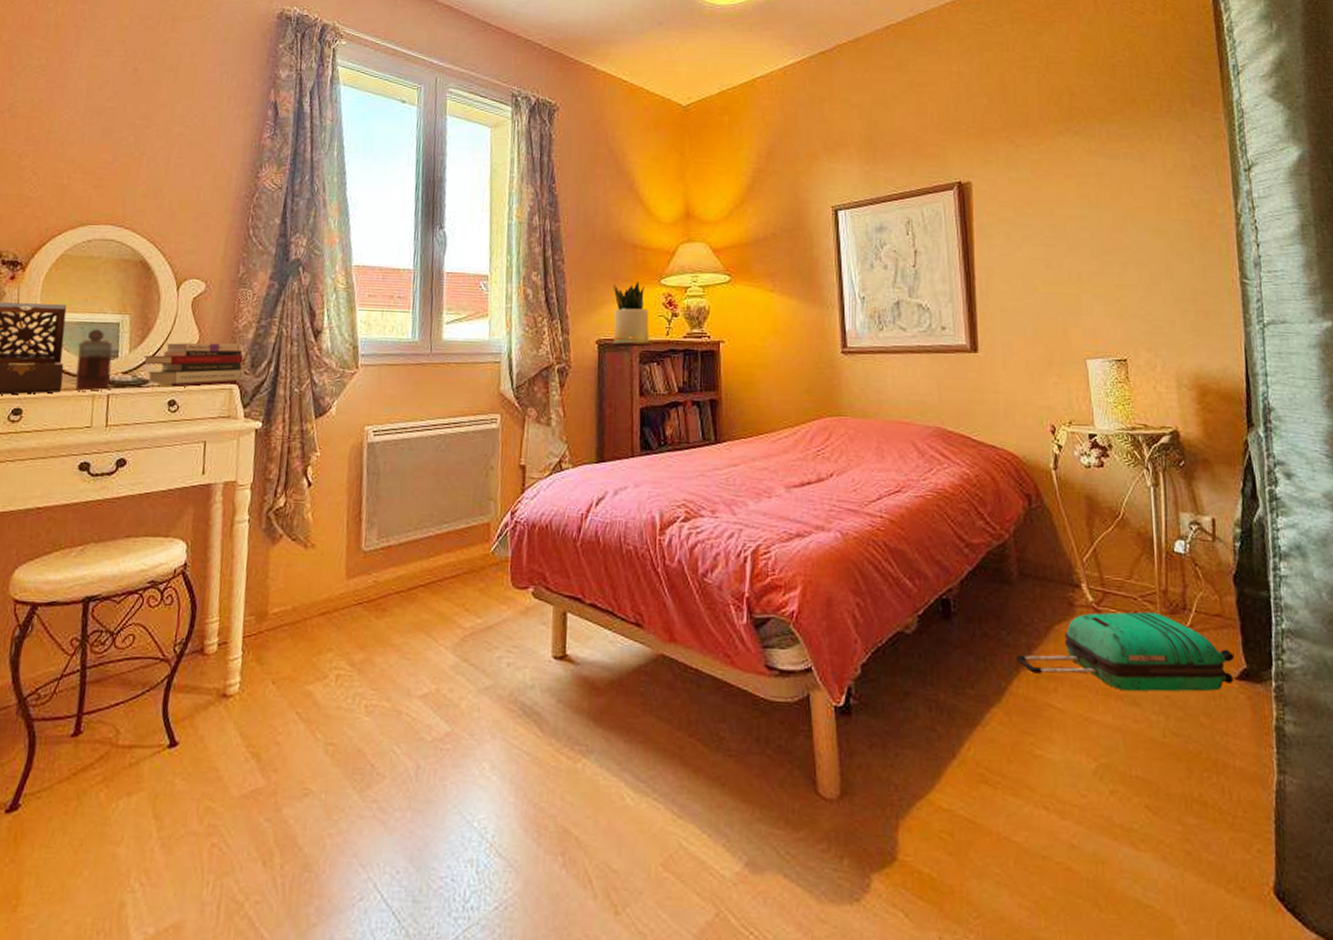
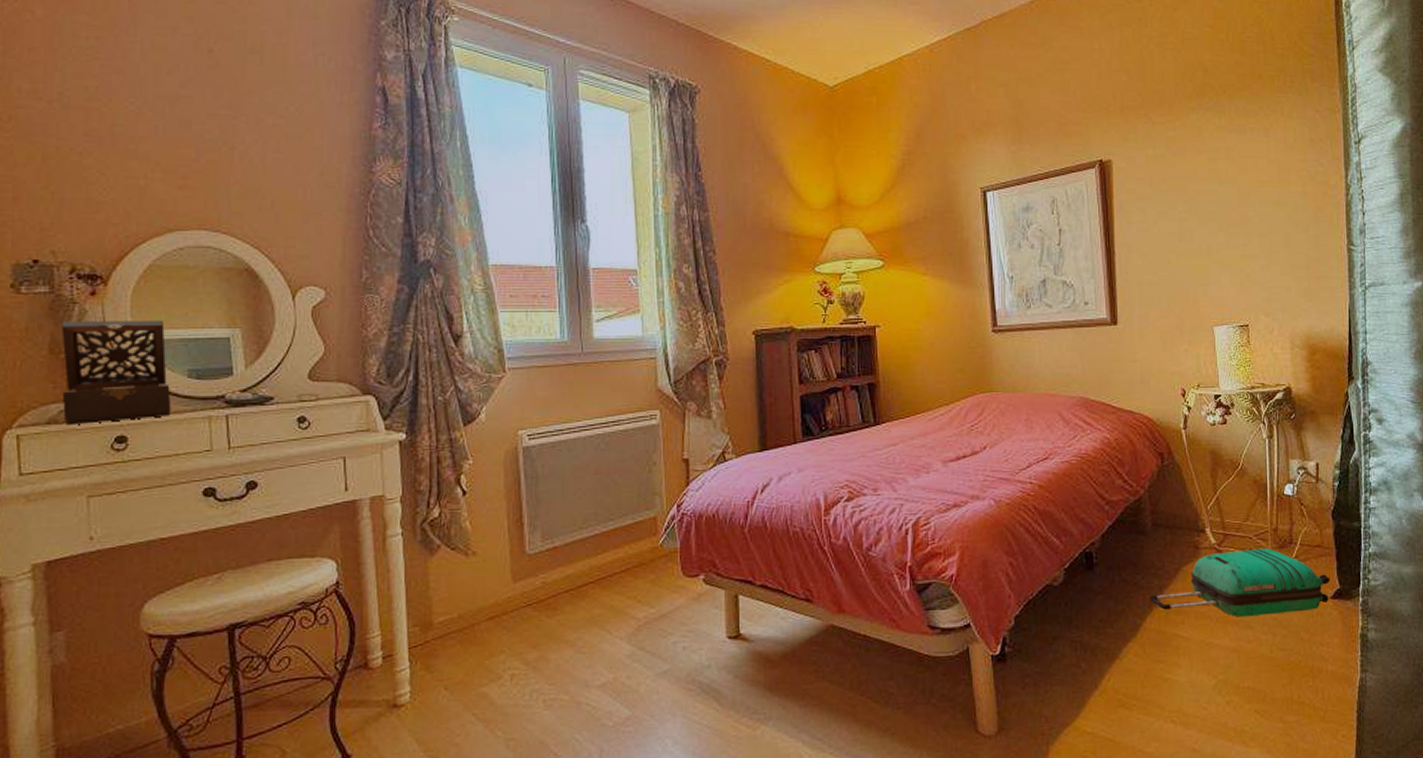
perfume bottle: present [74,329,113,391] -> none [183,346,227,413]
books: present [143,342,245,388] -> none [263,352,381,404]
planter: present [610,281,652,347] -> none [767,270,809,336]

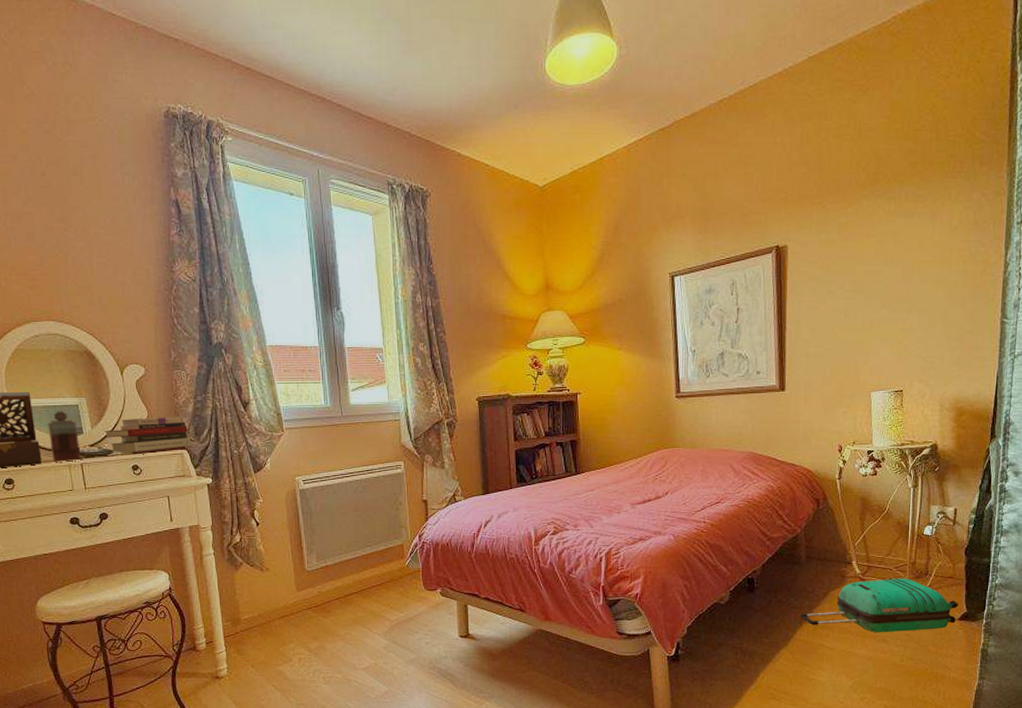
perfume bottle: none [183,346,227,413] -> present [46,411,81,462]
books: none [263,352,381,404] -> present [104,416,191,455]

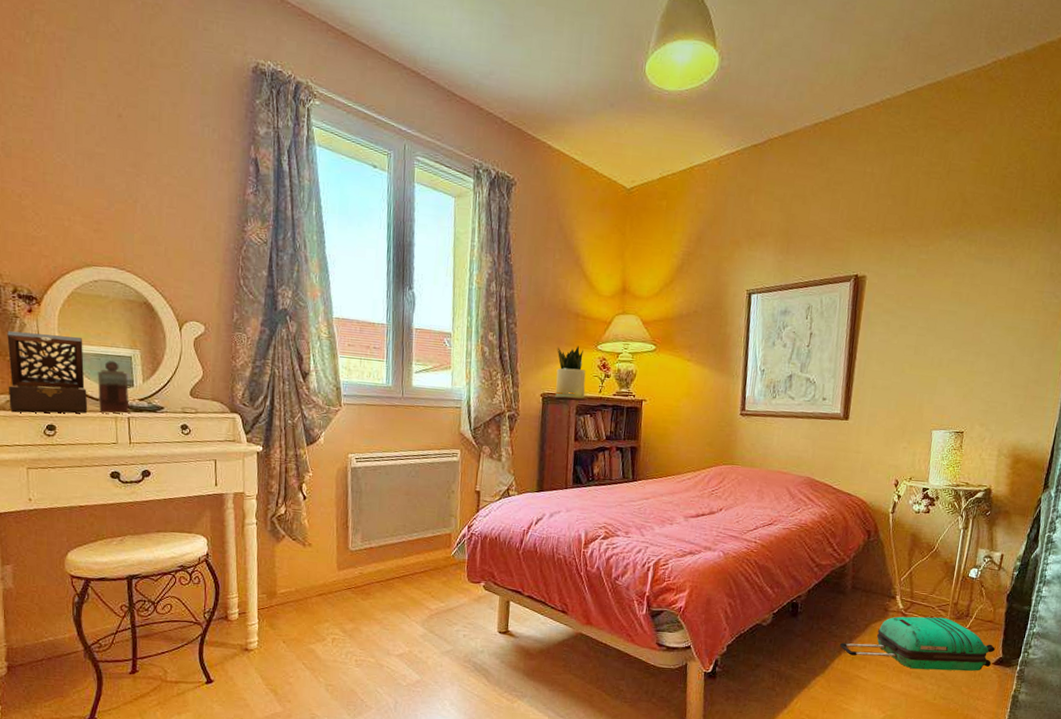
books: present [104,416,191,455] -> none [156,376,245,415]
planter: none [488,347,522,402] -> present [552,346,587,401]

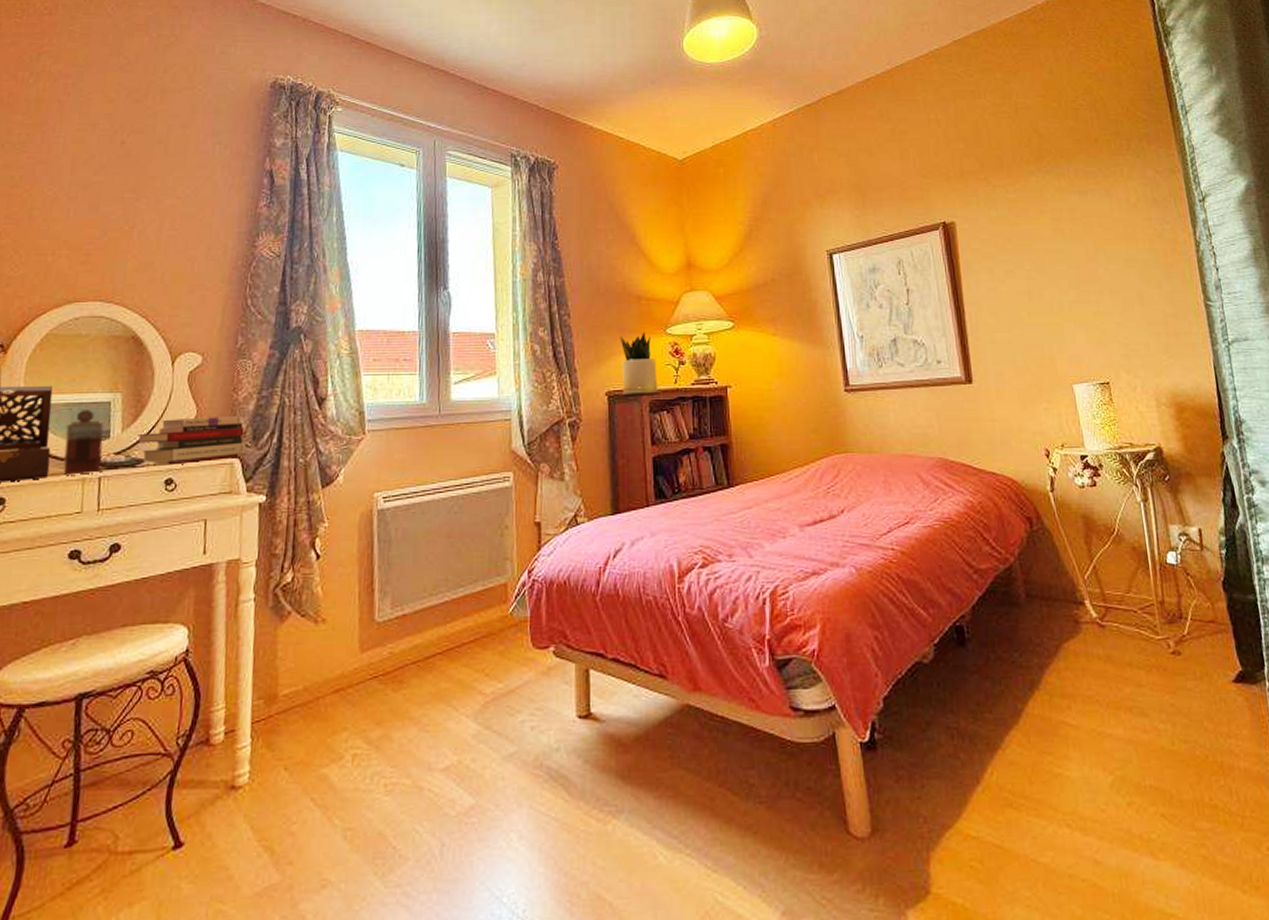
books: none [156,376,245,415] -> present [137,415,246,466]
suitcase: present [839,616,996,671] -> none [1029,623,1231,703]

